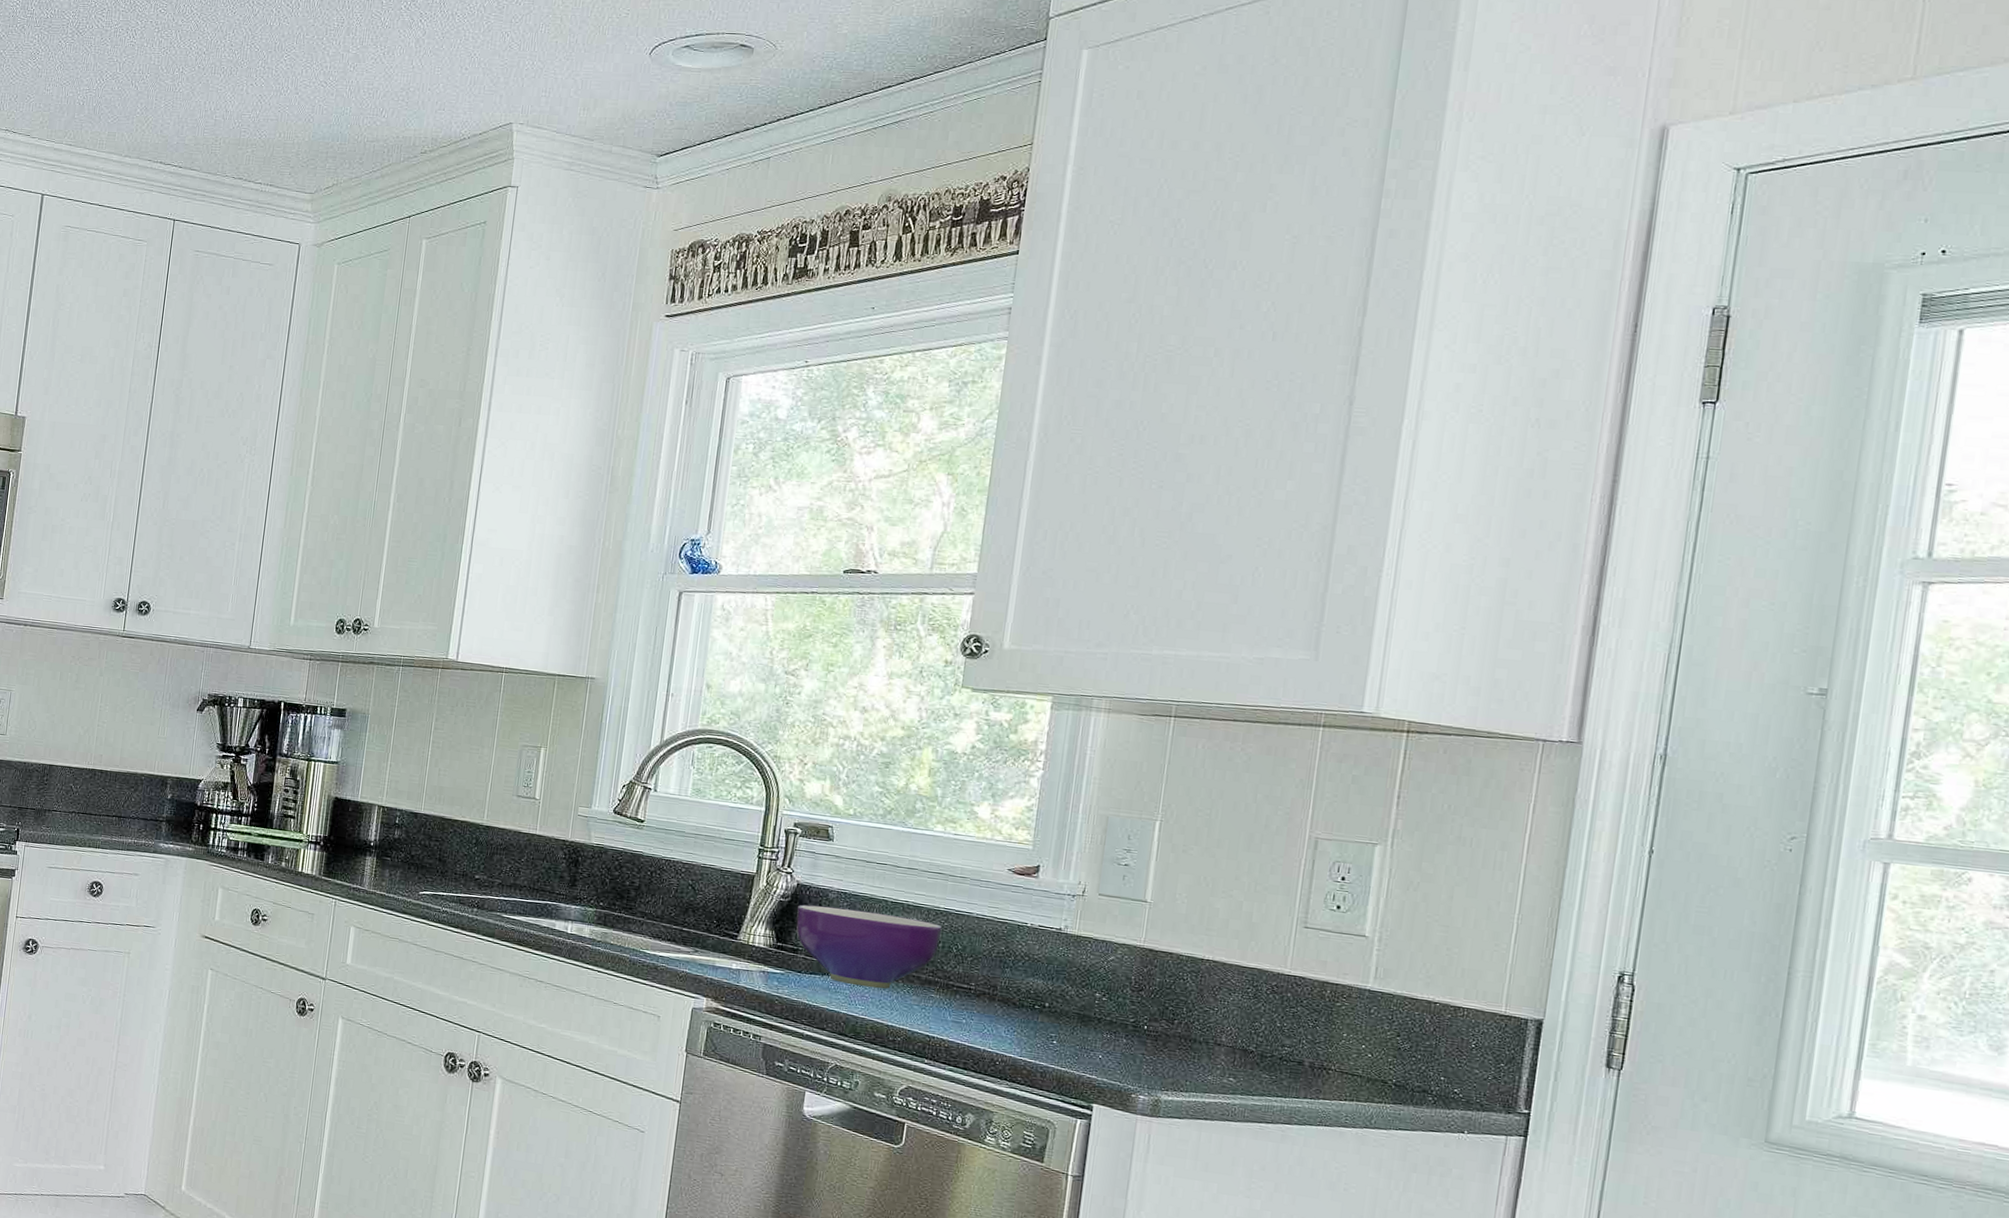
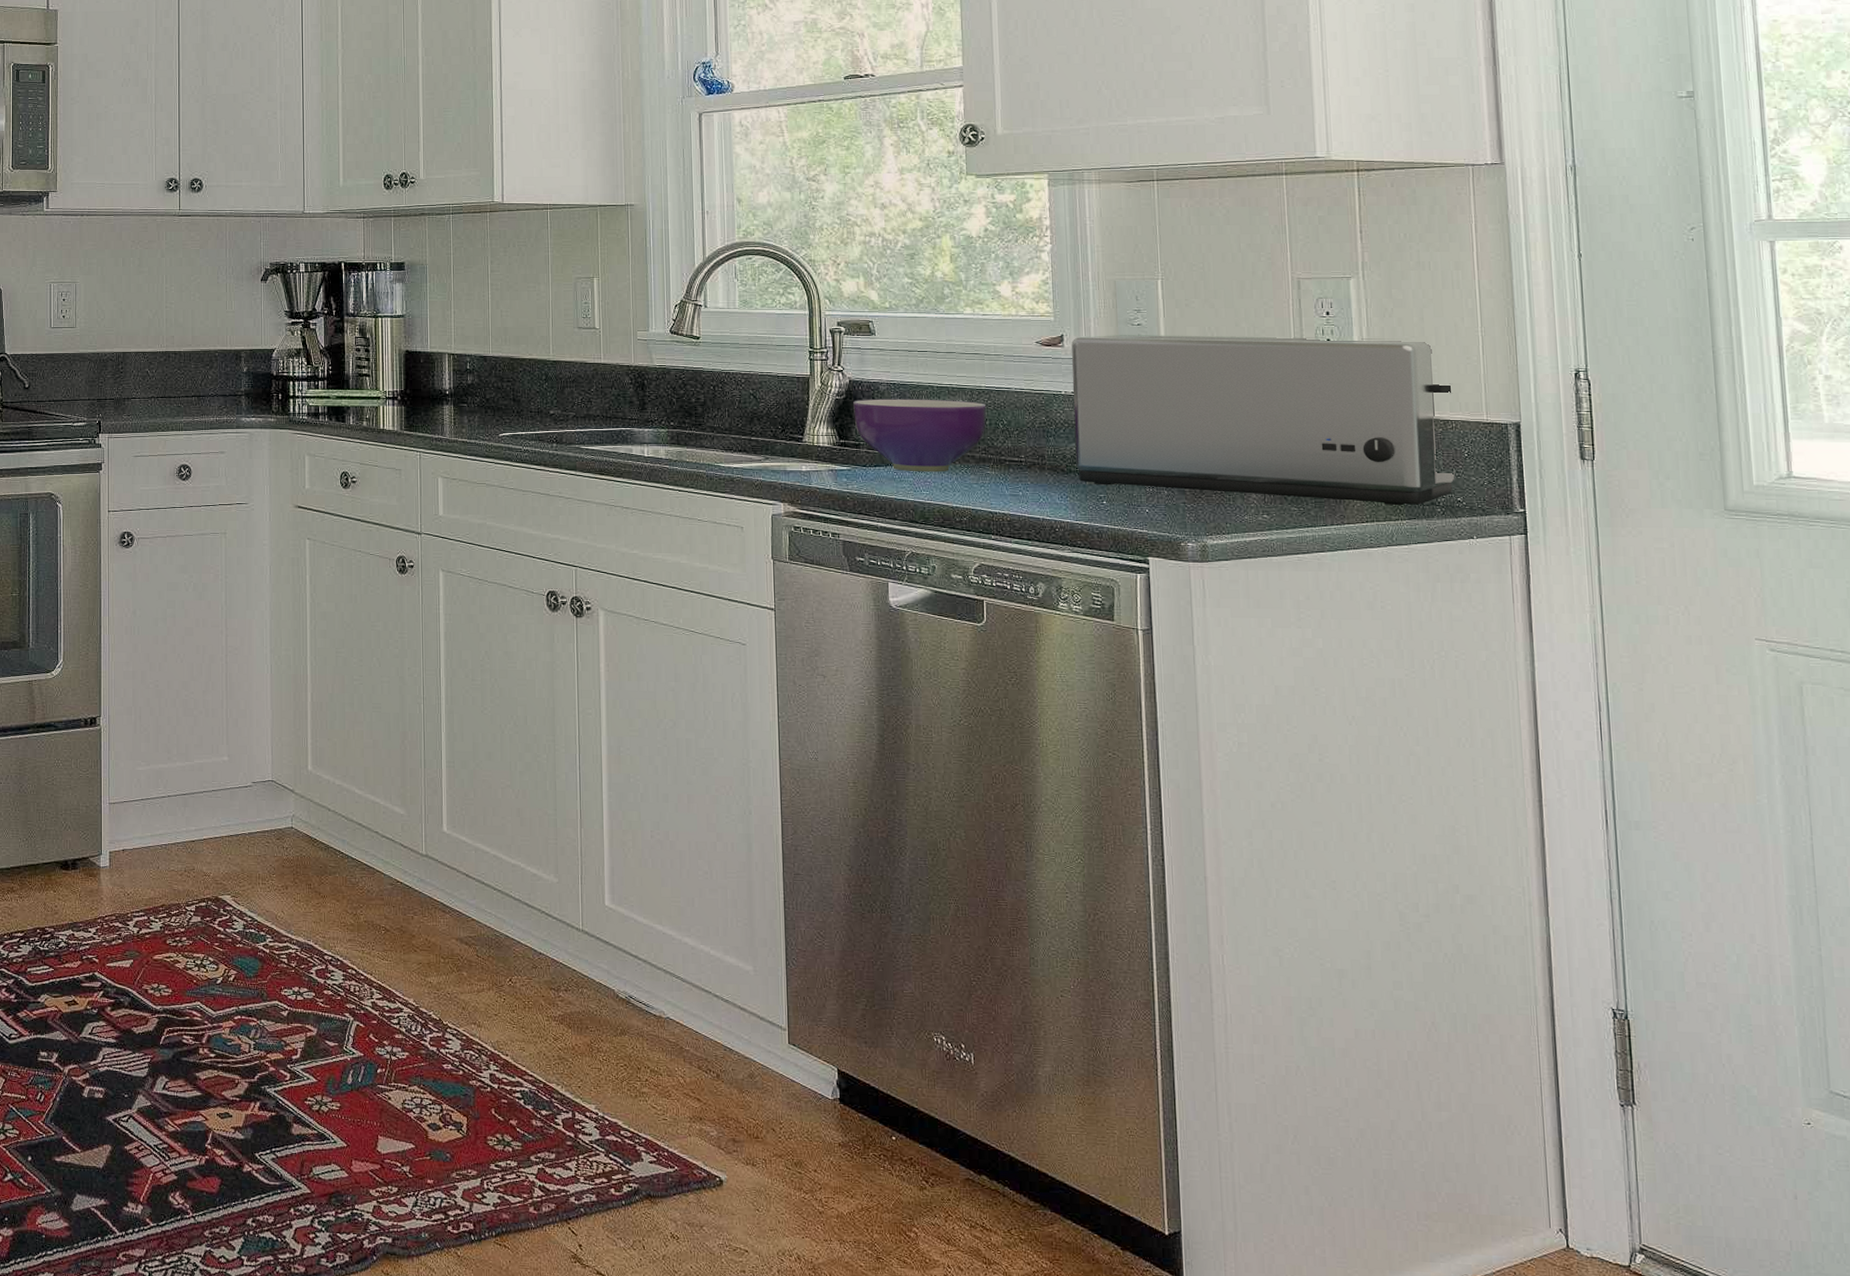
toaster: none [1030,870,1471,1090] -> present [1070,335,1455,506]

